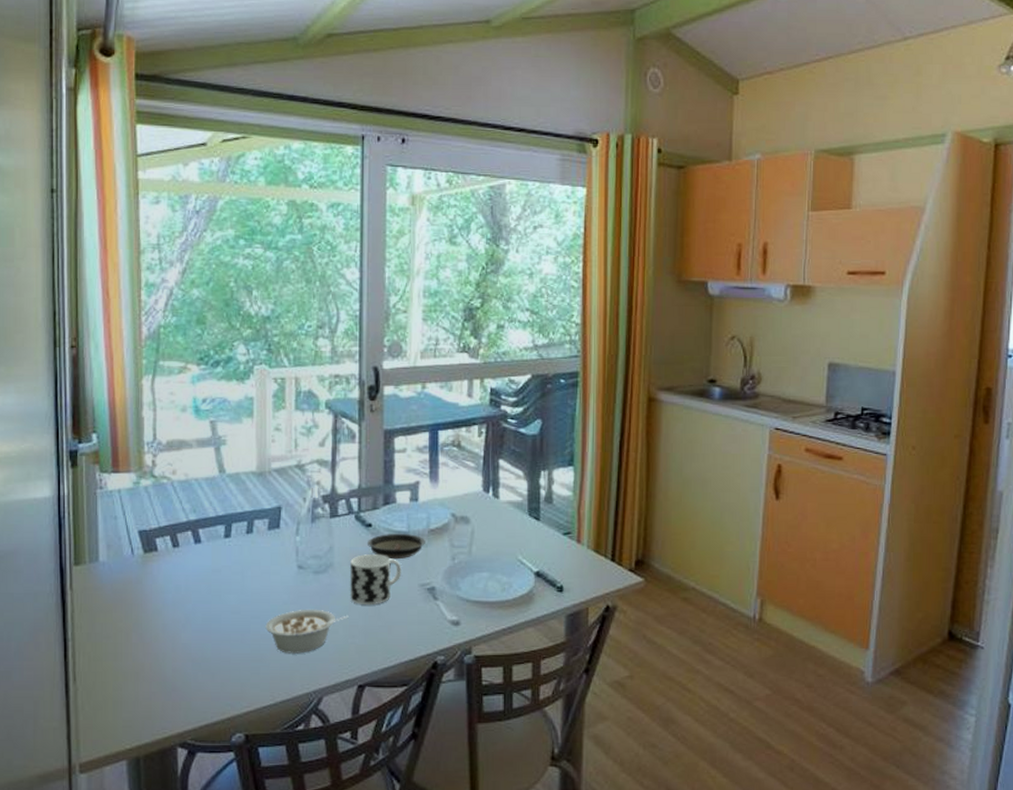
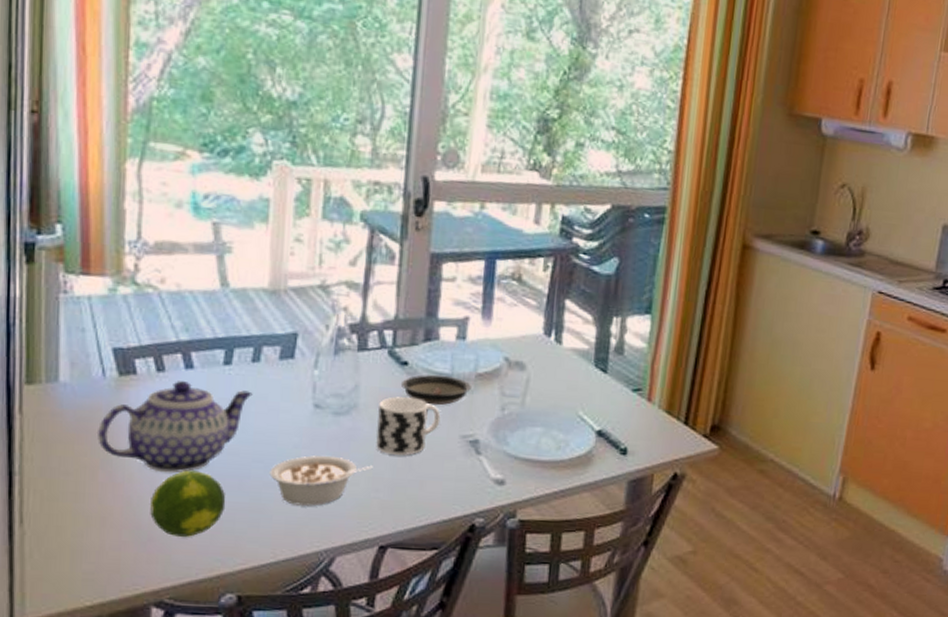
teapot: none [129,554,248,632] -> present [96,381,253,473]
fruit: none [173,628,232,686] -> present [150,470,226,537]

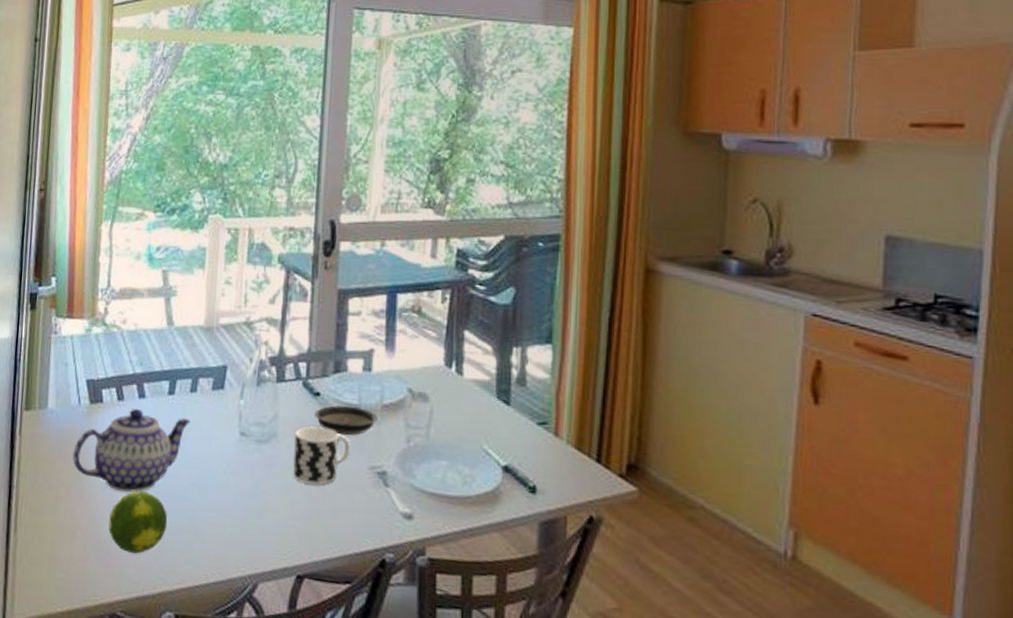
legume: present [269,455,373,506] -> none [203,481,291,531]

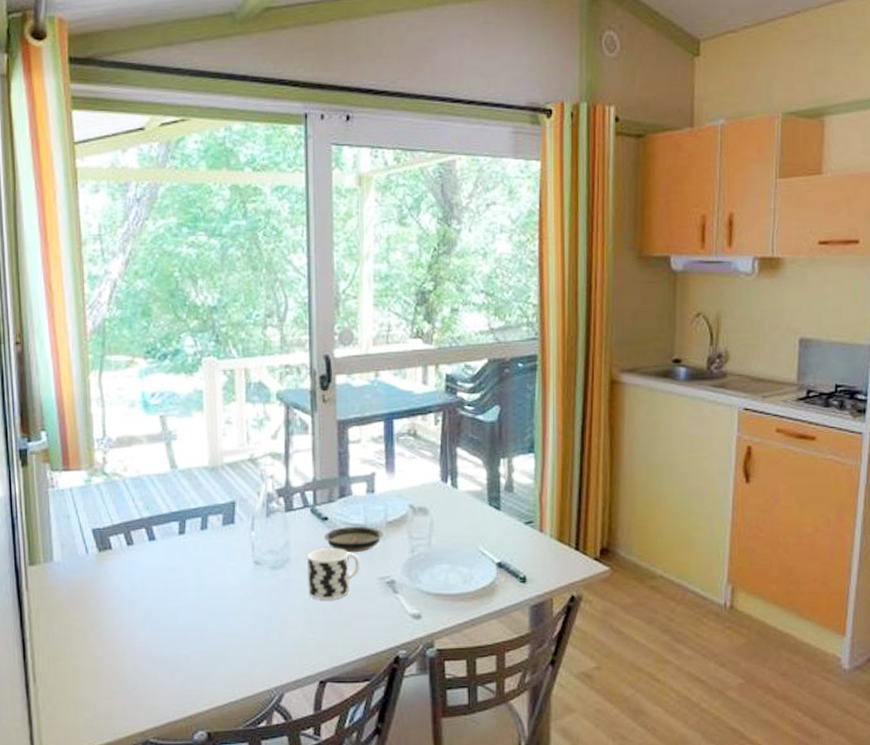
teapot: present [72,409,191,493] -> none [85,552,204,631]
fruit: present [109,490,168,554] -> none [132,627,191,684]

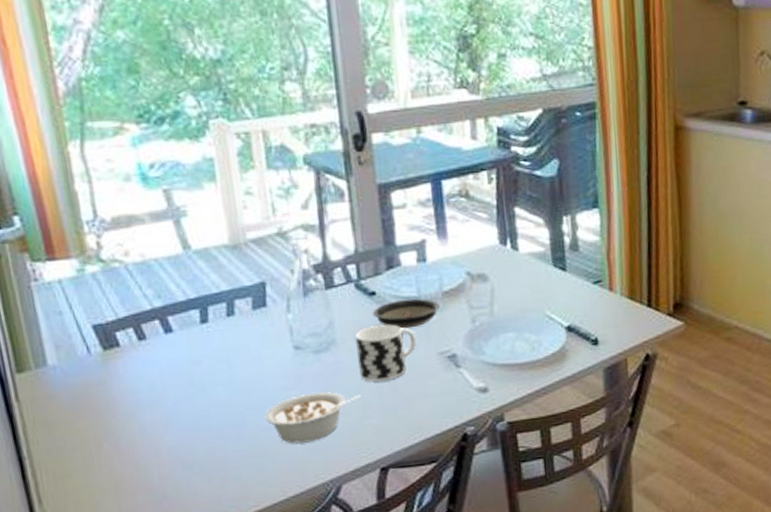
legume: none [223,605,308,650] -> present [264,392,361,444]

